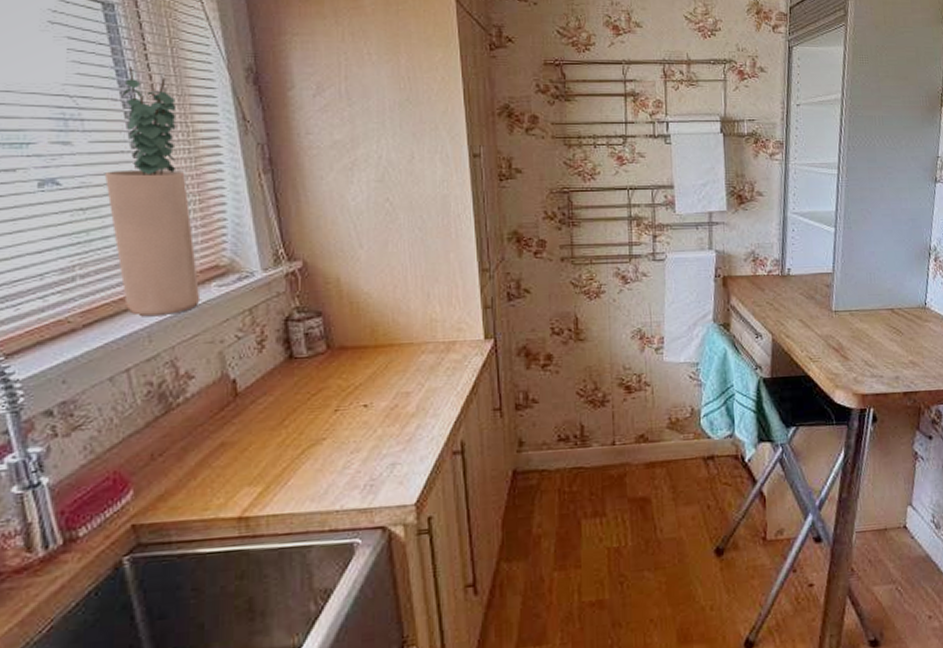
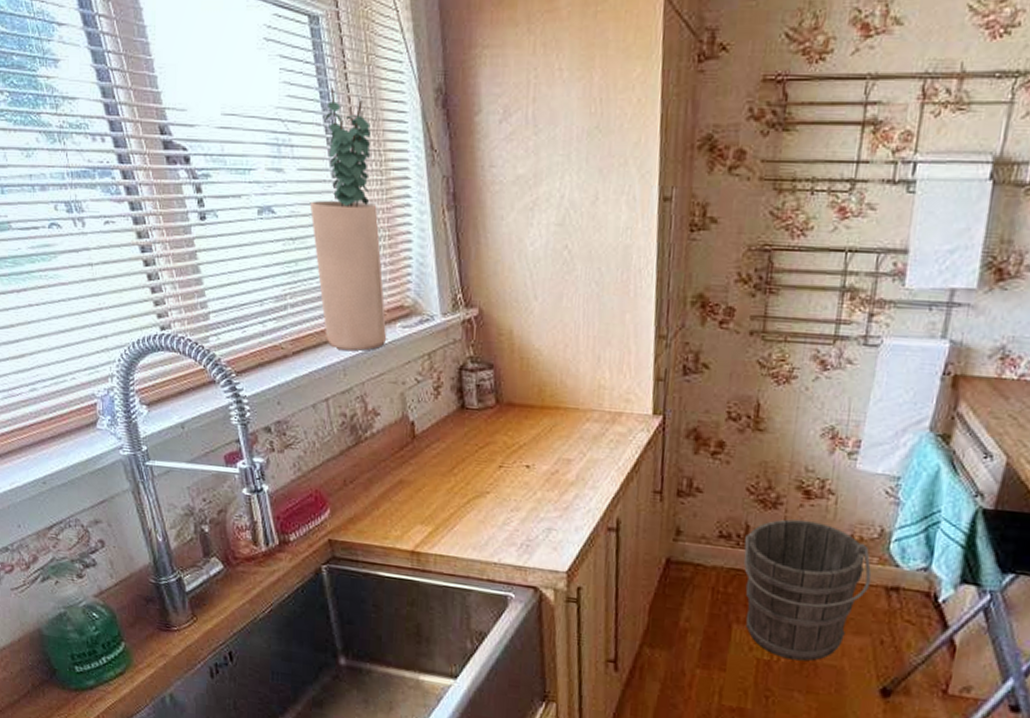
bucket: none [582,412,691,542] -> present [743,519,872,661]

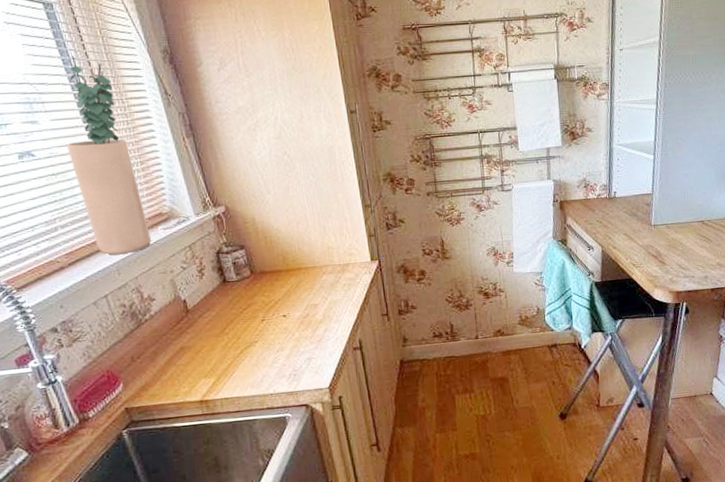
bucket: present [743,519,872,661] -> none [452,312,539,411]

